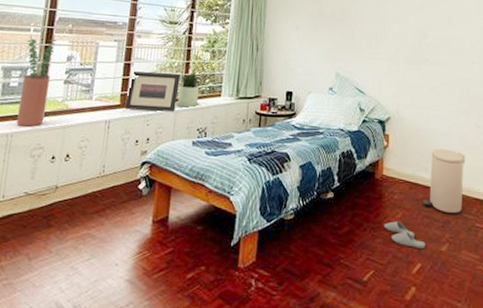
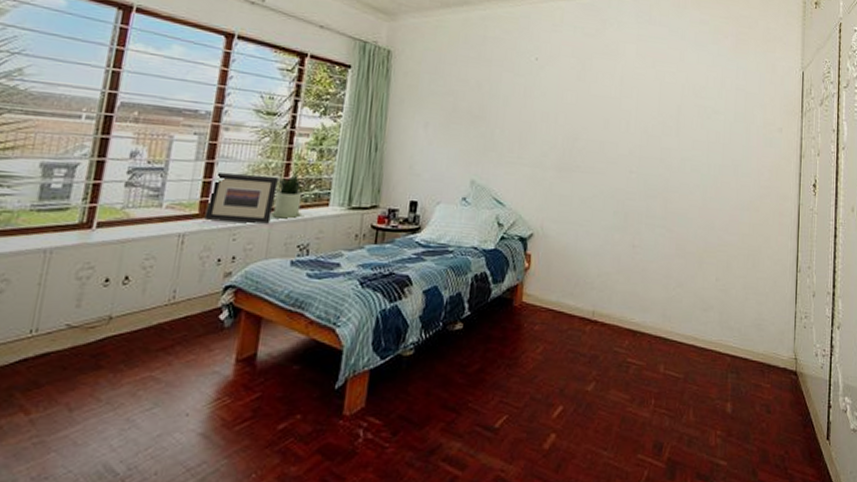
vase: present [16,35,57,127] -> none [58,124,117,241]
slippers: present [384,221,426,250] -> none [521,357,569,390]
pedal bin: present [422,148,465,215] -> none [567,271,618,349]

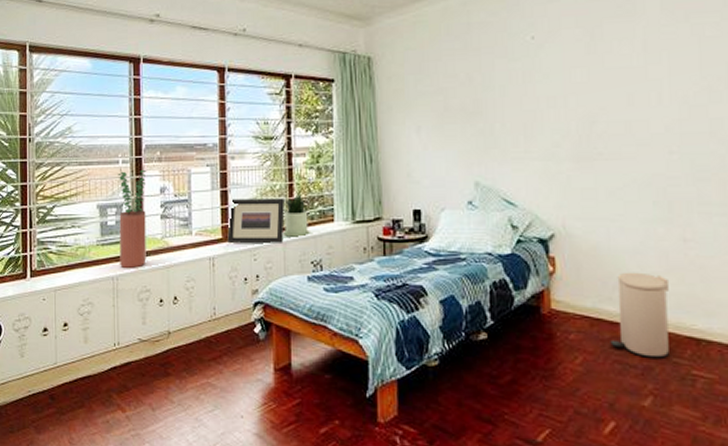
vase: none [58,124,117,241] -> present [118,165,147,268]
pedal bin: none [567,271,618,349] -> present [610,272,669,360]

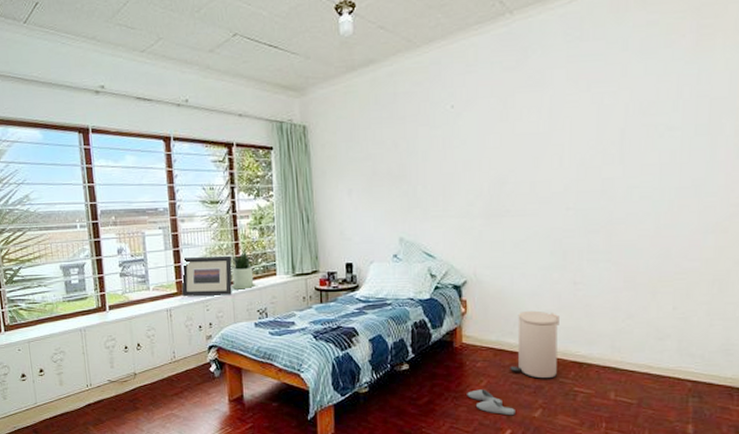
vase: present [118,165,147,268] -> none [77,229,110,320]
slippers: none [558,368,620,404] -> present [467,389,515,416]

